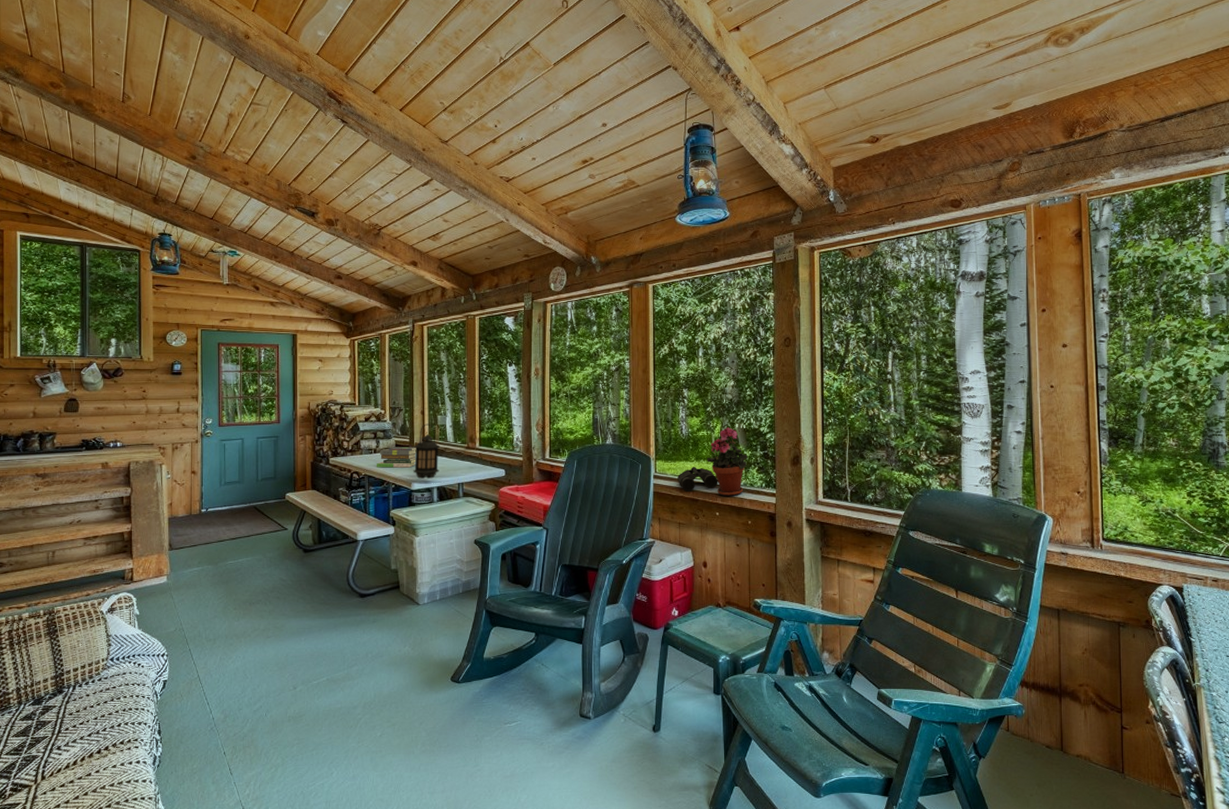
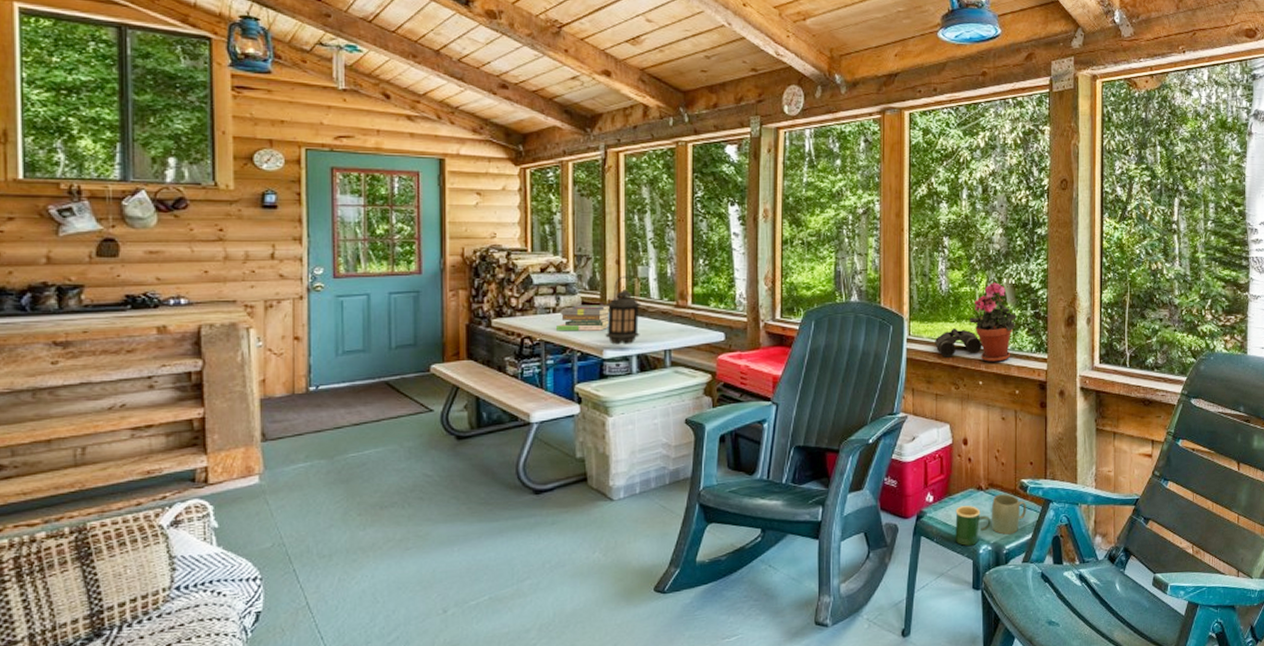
mug: none [697,620,729,655] -> present [955,506,991,546]
mug: none [728,611,761,647] -> present [991,494,1027,535]

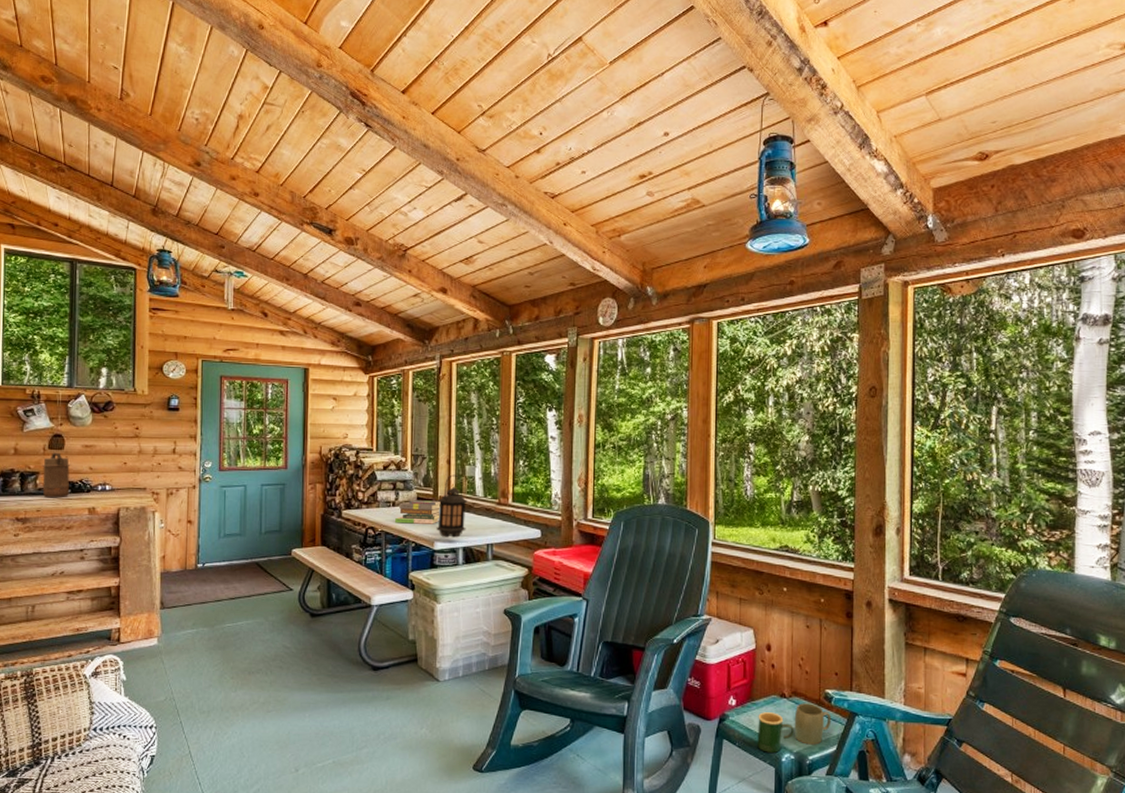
thermos: none [88,260,130,316] -> present [42,452,71,498]
binoculars: present [935,328,982,357] -> none [739,533,787,562]
potted plant: present [970,282,1017,363] -> none [775,489,822,570]

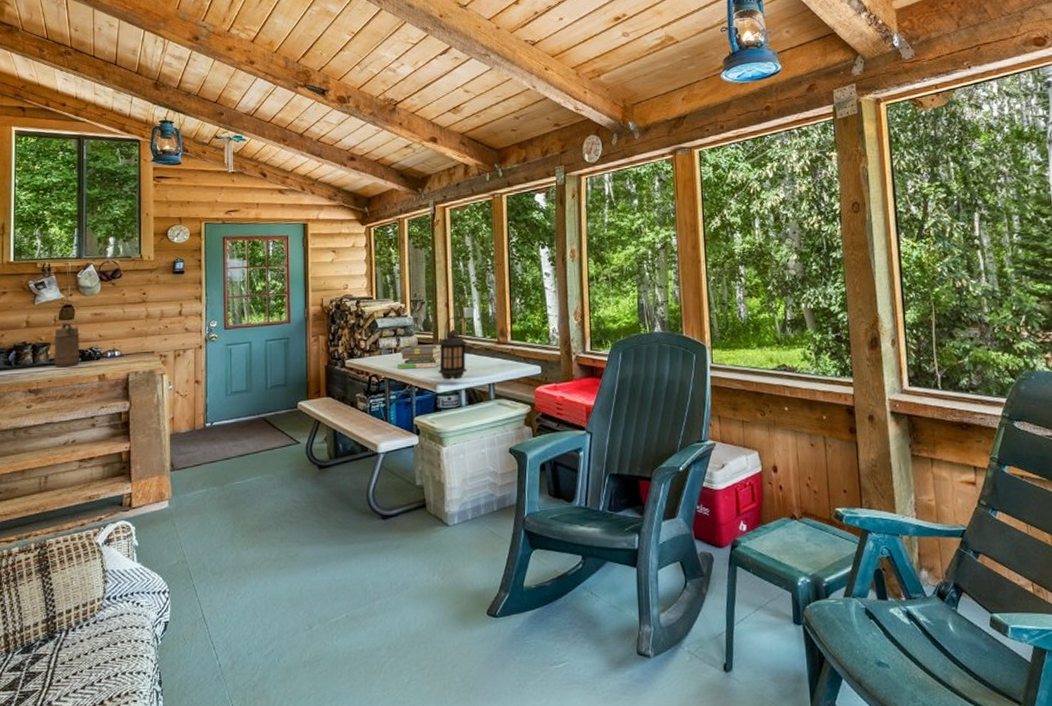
mug: present [757,712,794,753] -> none [770,535,808,577]
mug: present [794,703,832,745] -> none [806,523,845,567]

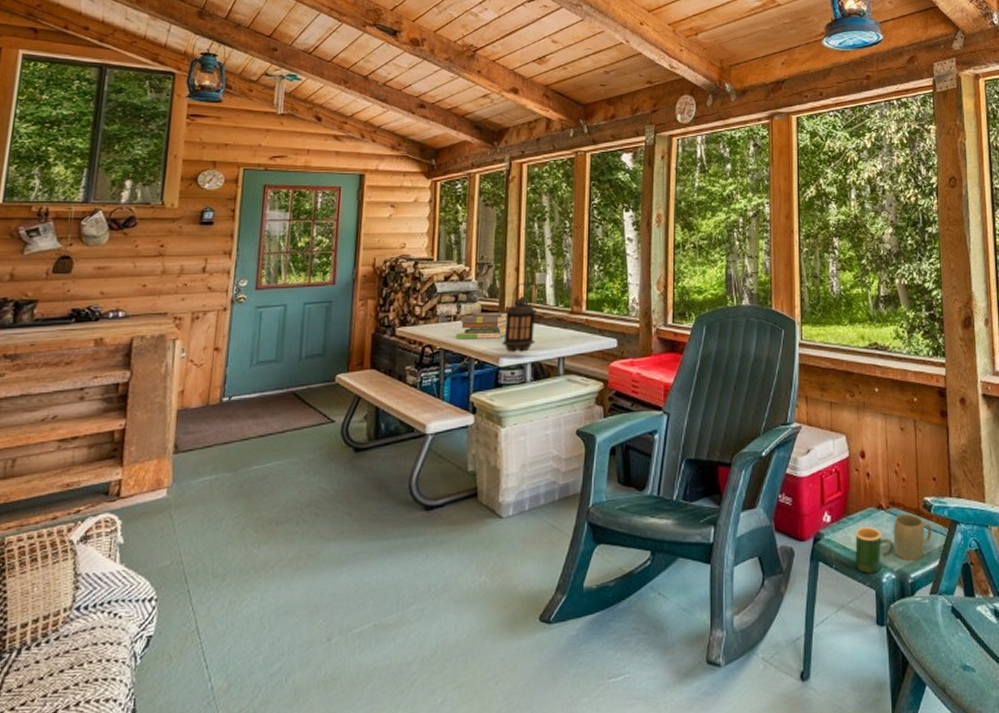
thermos: present [53,322,81,368] -> none [40,276,78,330]
mug: none [770,535,808,577] -> present [855,527,894,573]
mug: none [806,523,845,567] -> present [893,514,932,561]

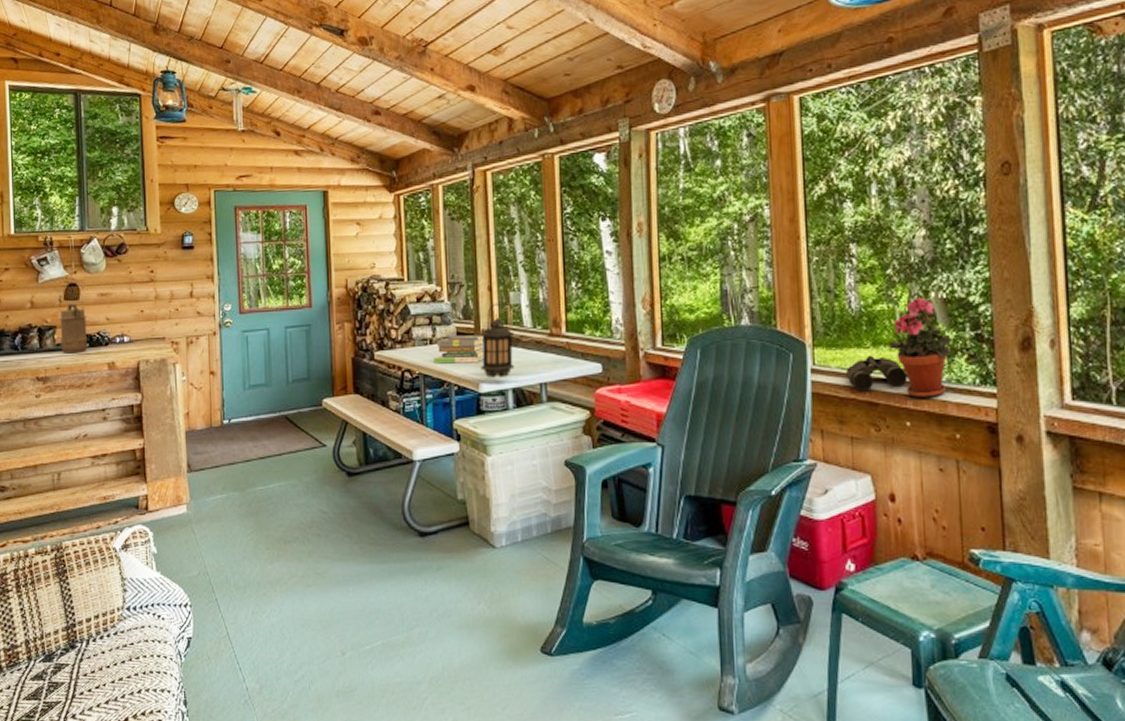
thermos: none [40,276,78,330] -> present [59,303,88,354]
binoculars: none [828,331,877,363] -> present [846,355,908,392]
mug: present [855,527,894,573] -> none [884,579,932,630]
potted plant: none [863,283,911,368] -> present [889,297,951,399]
mug: present [893,514,932,561] -> none [931,567,981,620]

